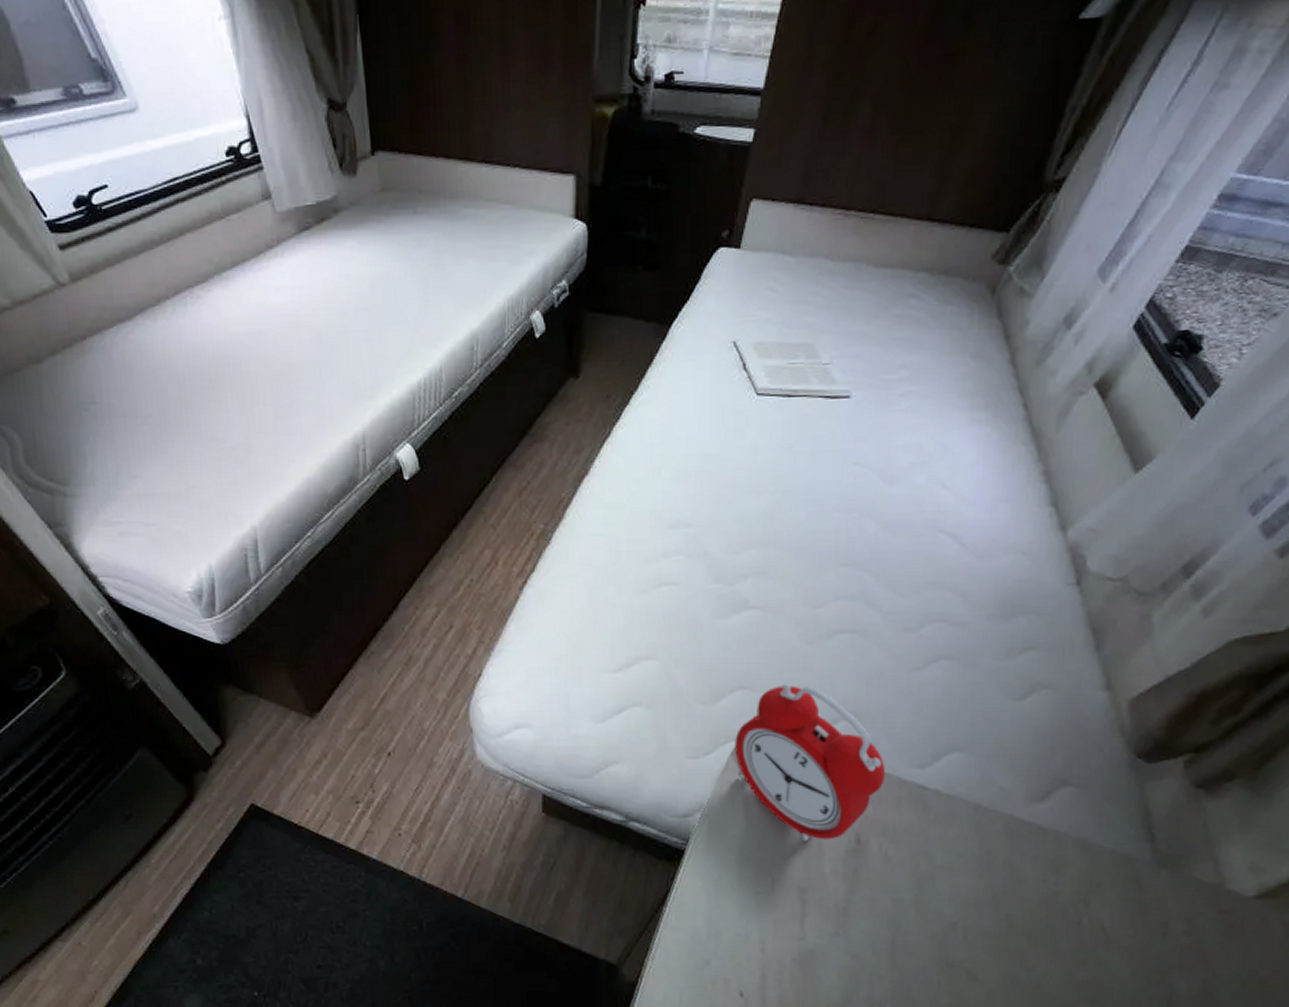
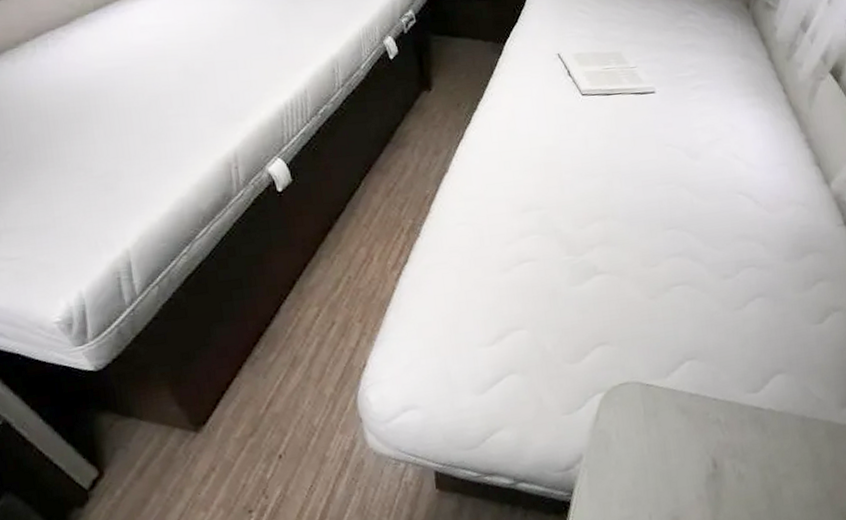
alarm clock: present [735,684,886,842] -> none [601,335,729,474]

